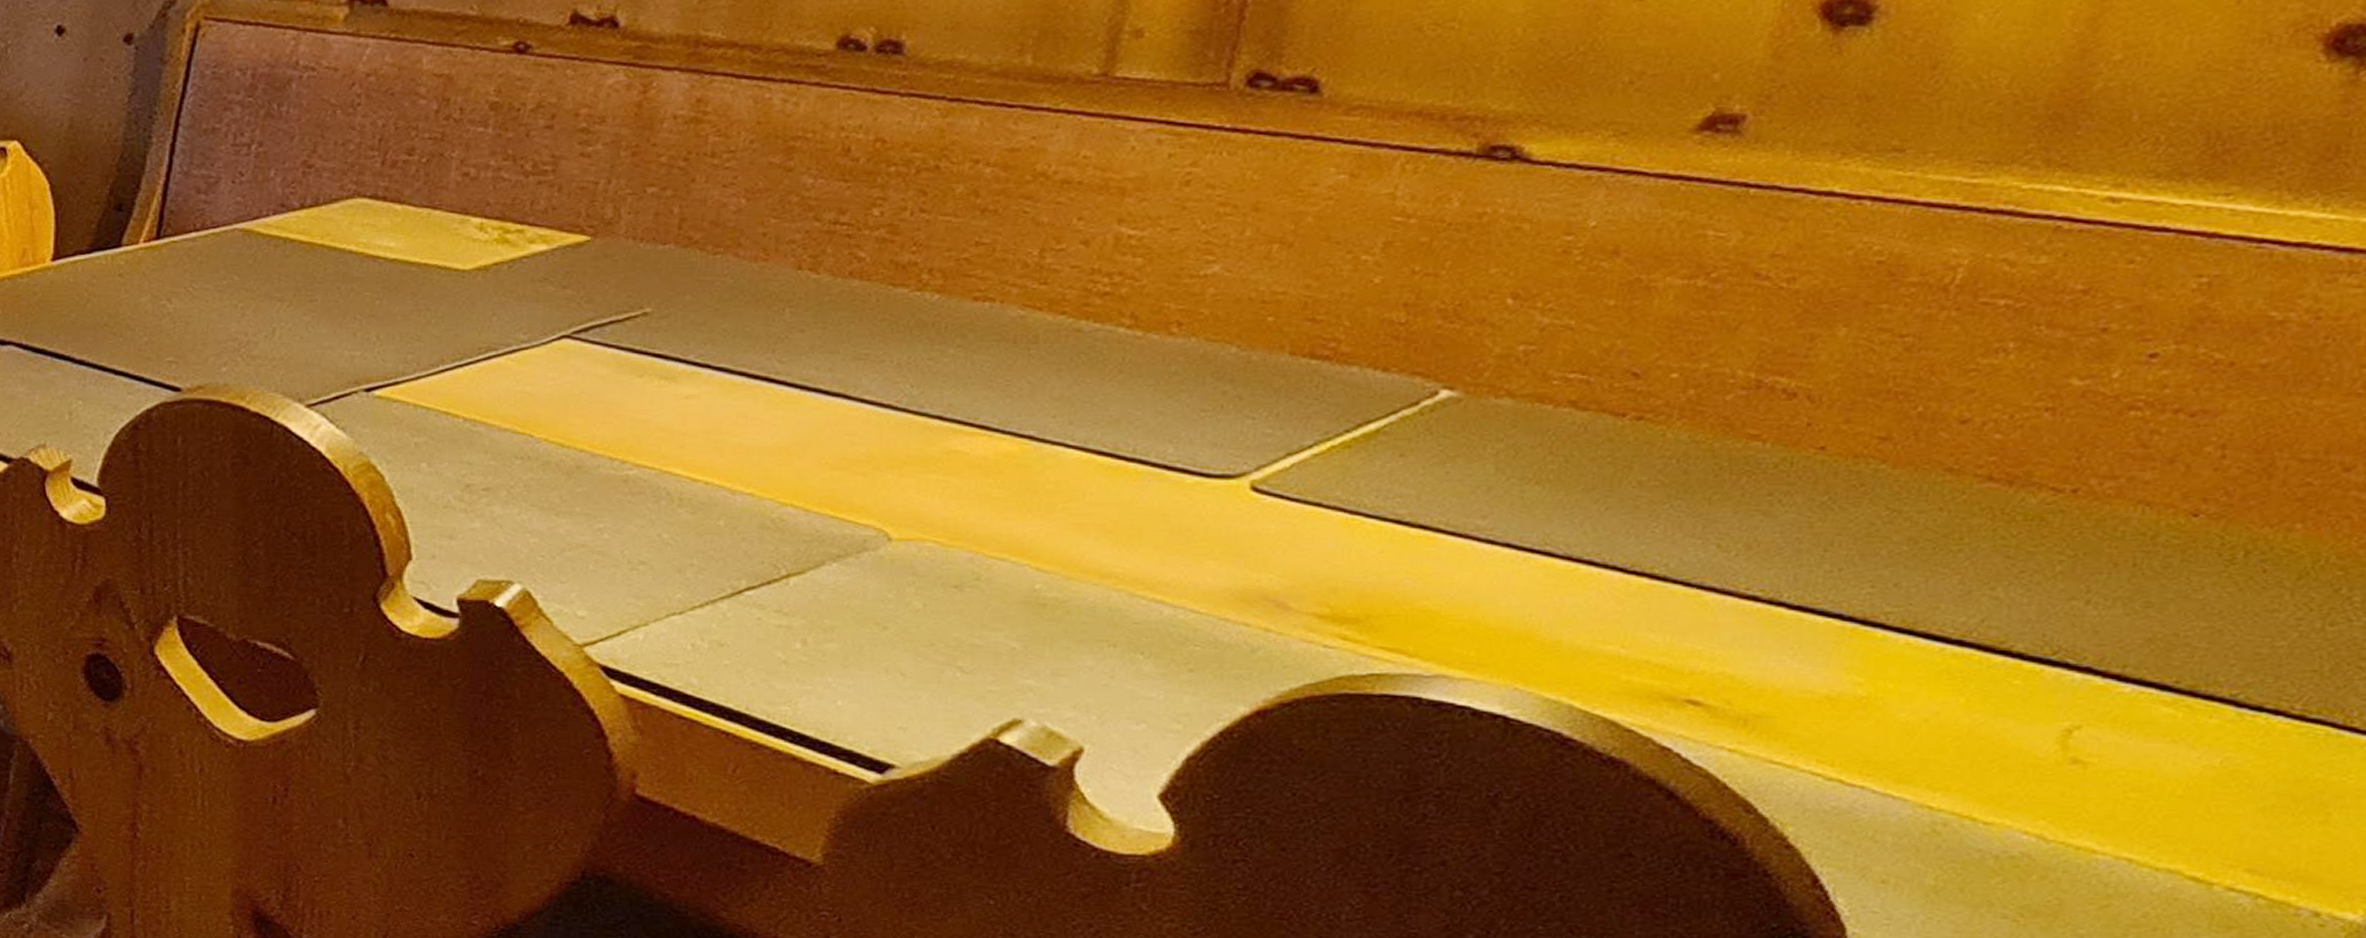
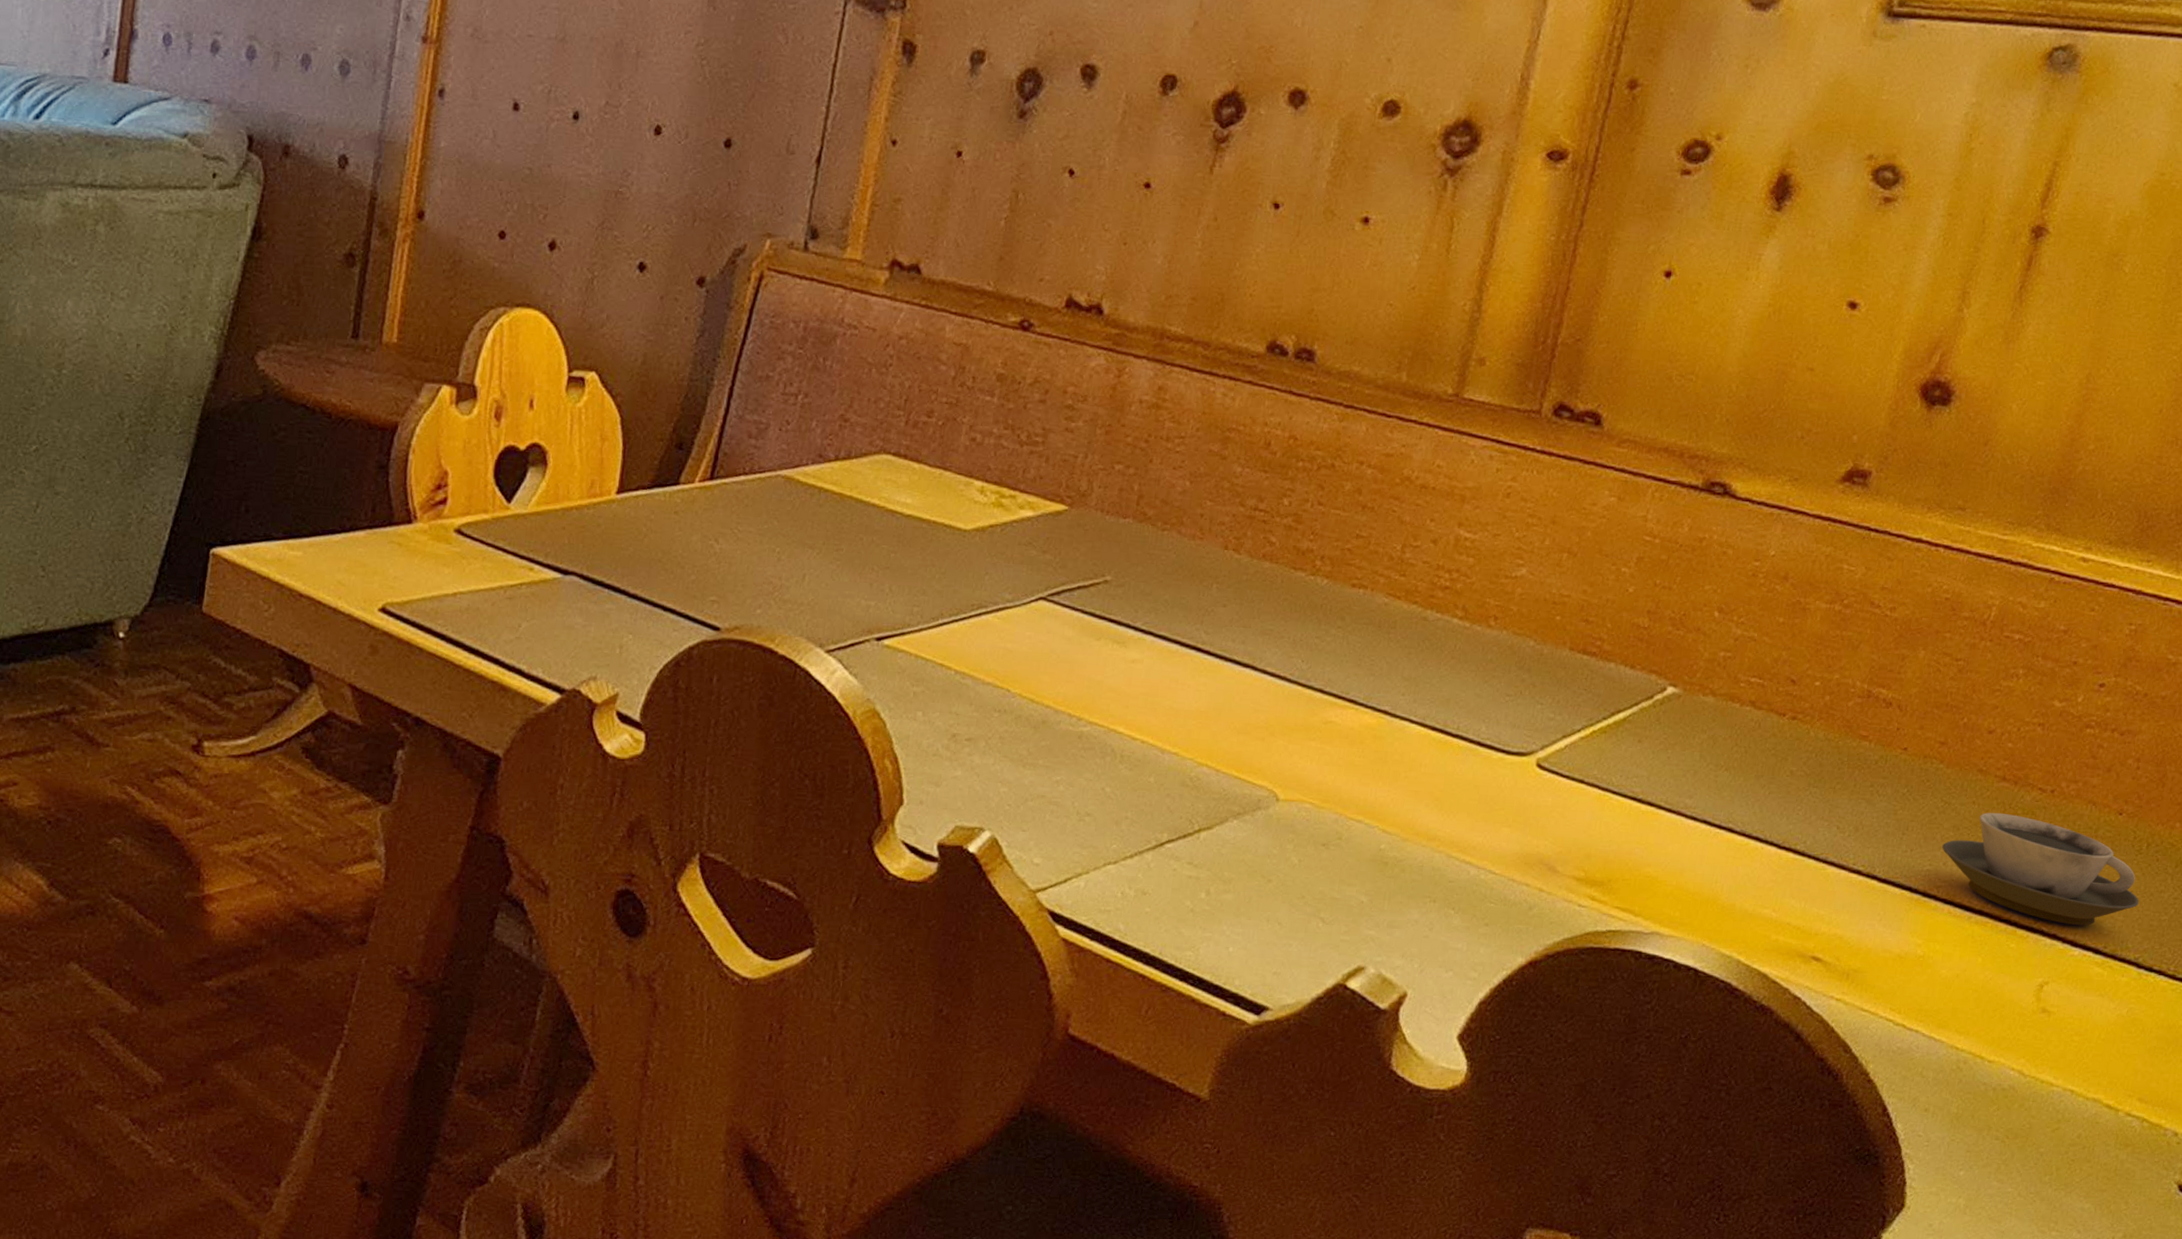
cup: none [1890,520,2235,656] -> present [1942,812,2139,926]

